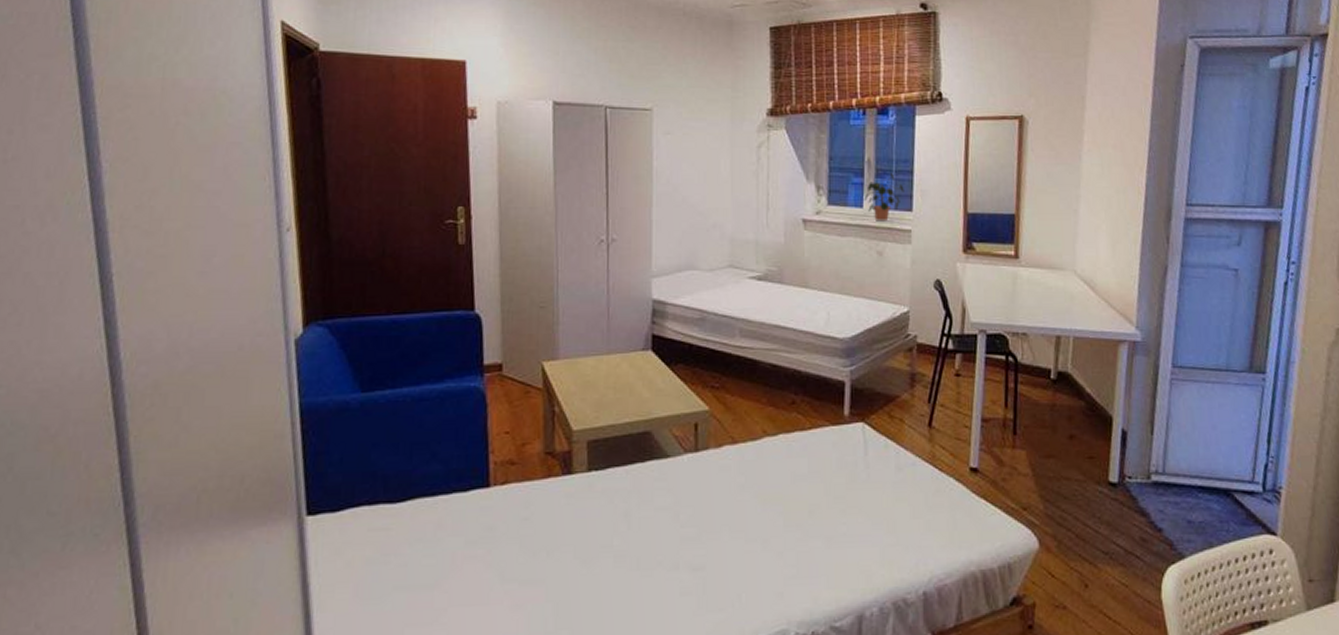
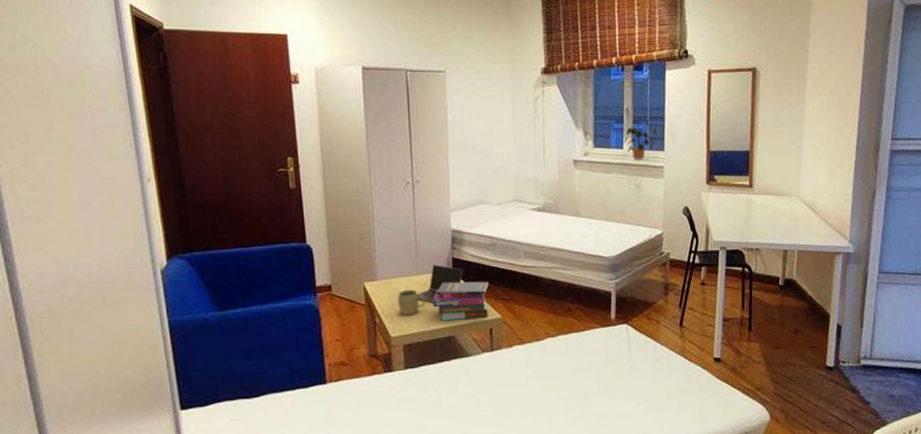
mug: none [583,372,618,405] -> present [398,289,426,316]
laptop computer: none [606,342,665,389] -> present [417,265,463,303]
books: none [626,364,695,412] -> present [433,281,489,321]

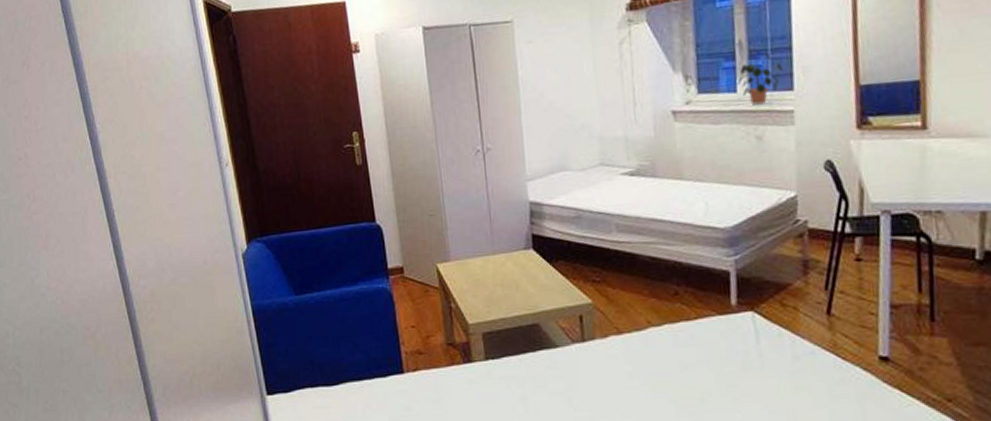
mug: present [398,289,426,316] -> none [474,270,505,301]
laptop computer: present [417,265,463,303] -> none [494,242,545,286]
books: present [433,281,489,321] -> none [512,260,577,306]

